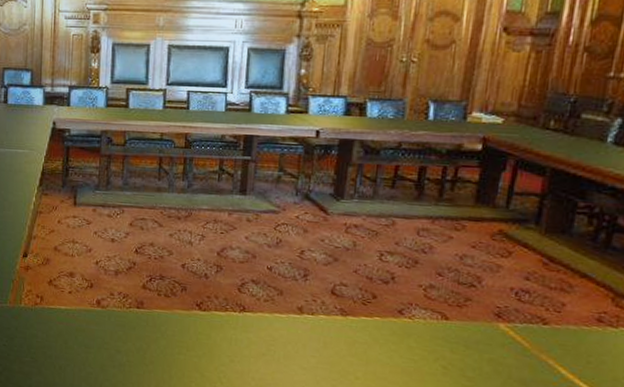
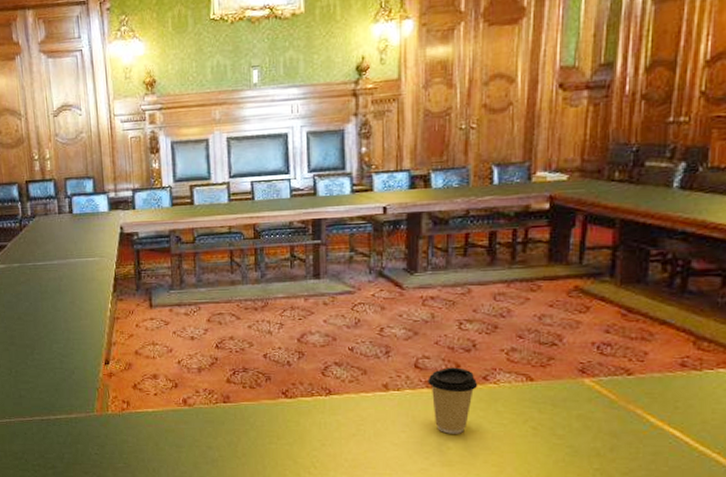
coffee cup: none [343,297,393,365] -> present [428,367,478,434]

